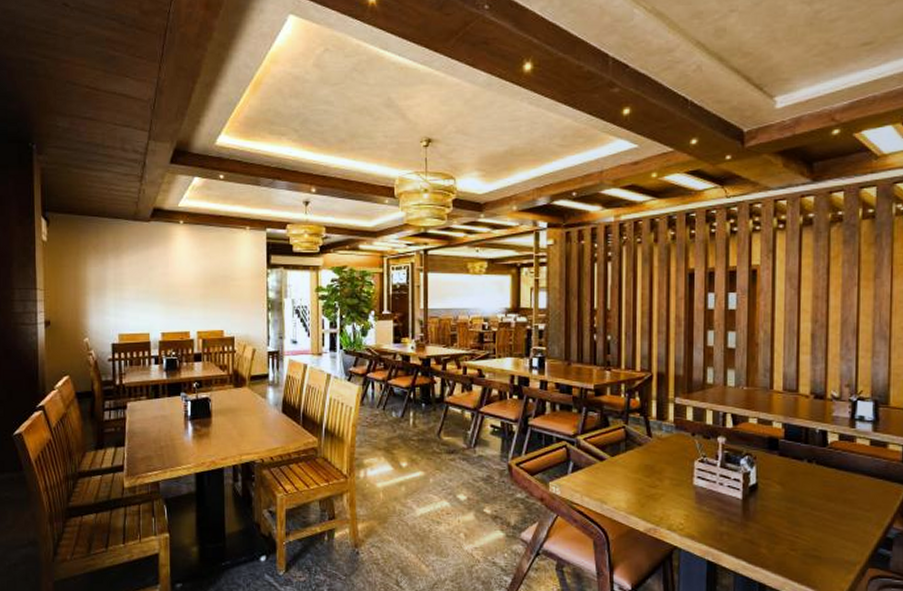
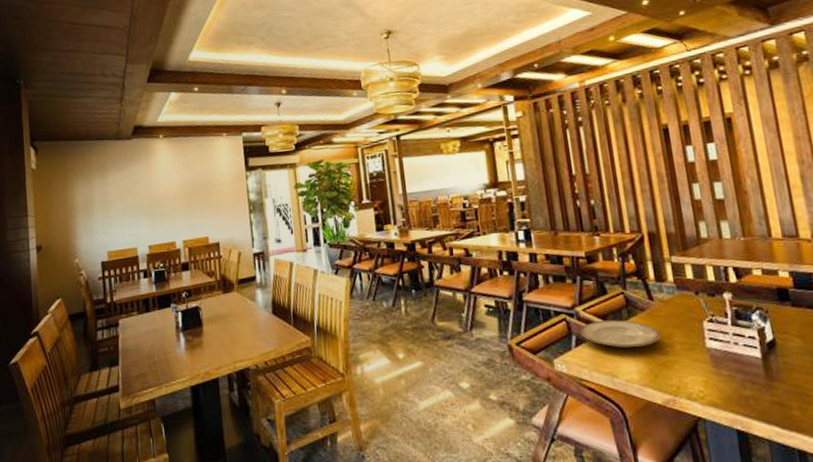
plate: none [579,451,653,478] -> present [580,320,661,348]

